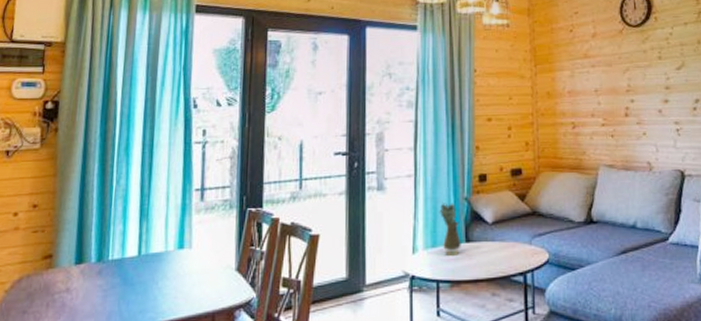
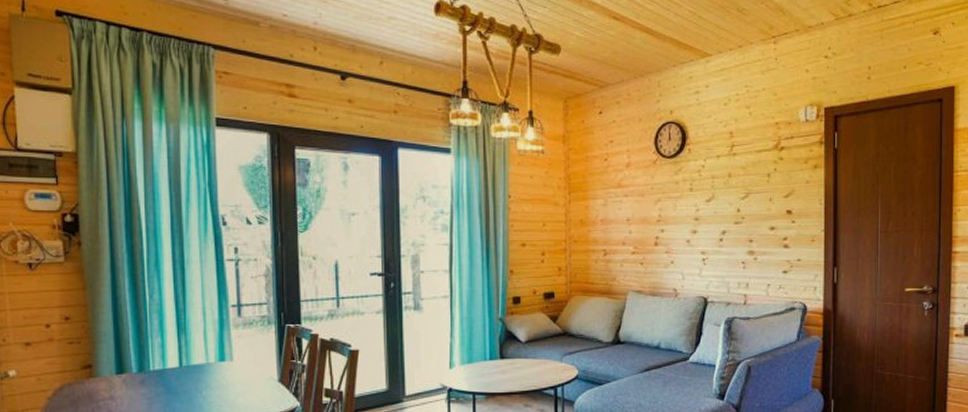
vase: present [439,201,461,257] -> none [475,321,496,372]

